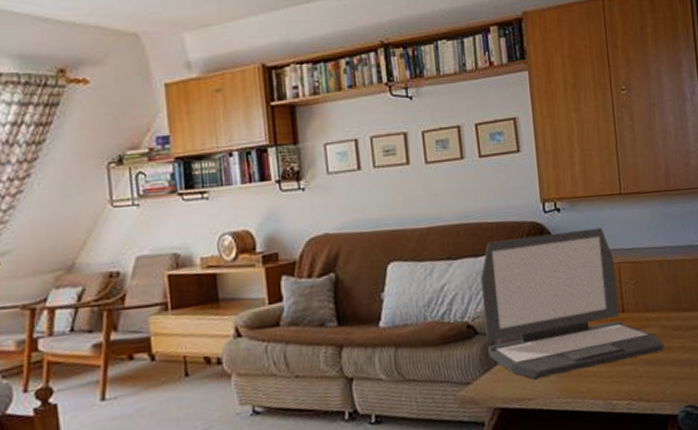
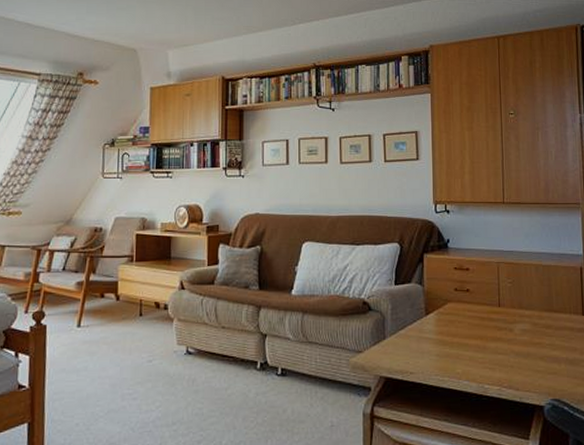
laptop: present [480,227,665,380] -> none [377,230,535,356]

